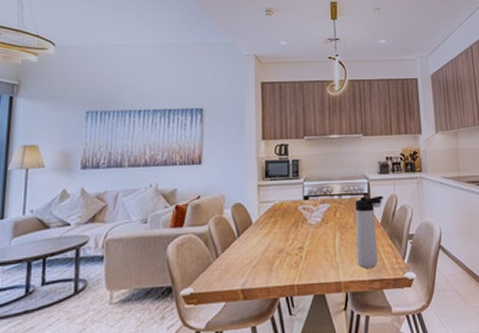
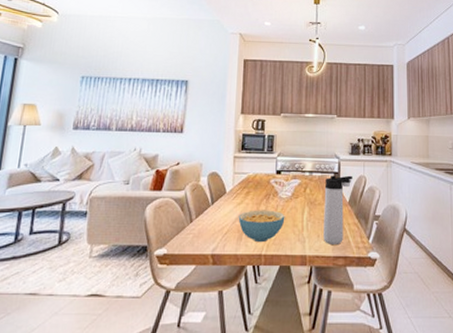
cereal bowl: none [267,238,316,273] -> present [238,210,285,243]

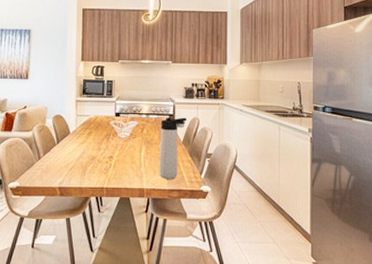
cereal bowl: present [238,210,285,243] -> none [81,148,124,177]

